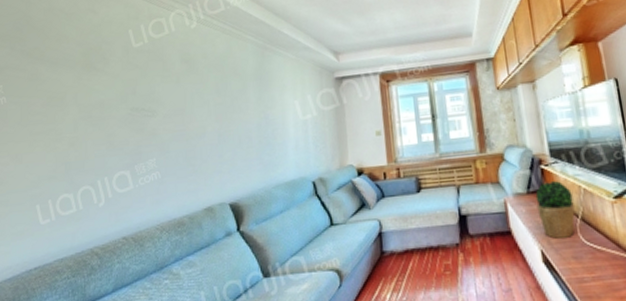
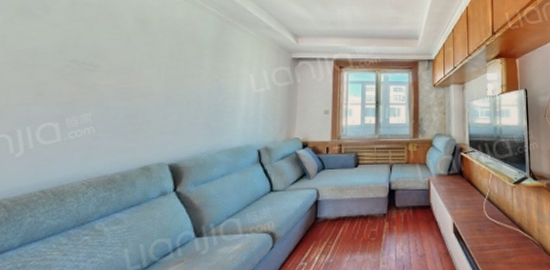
potted plant: present [535,181,575,240] -> none [454,167,483,215]

